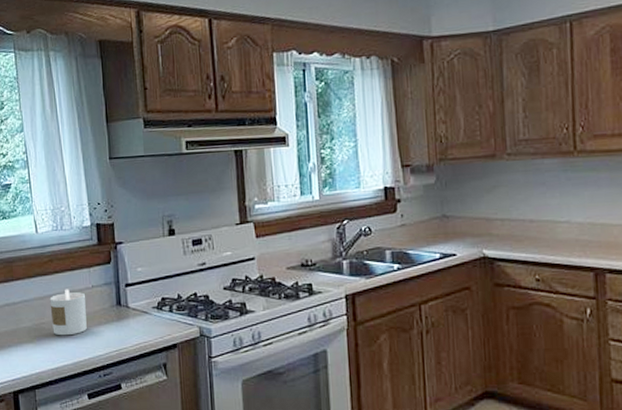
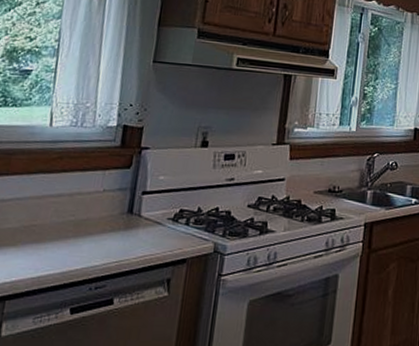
candle: present [49,289,87,336] -> none [44,190,94,242]

